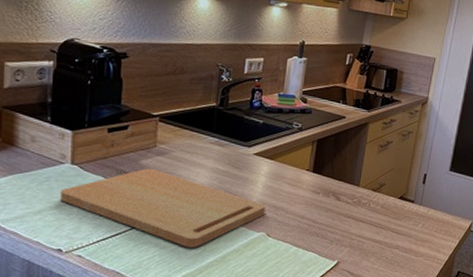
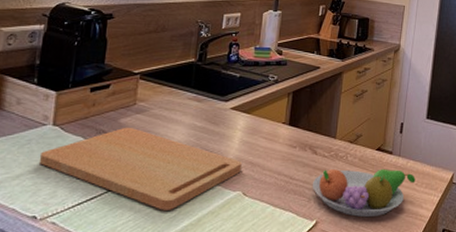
fruit bowl: none [334,215,435,260] -> present [312,168,416,218]

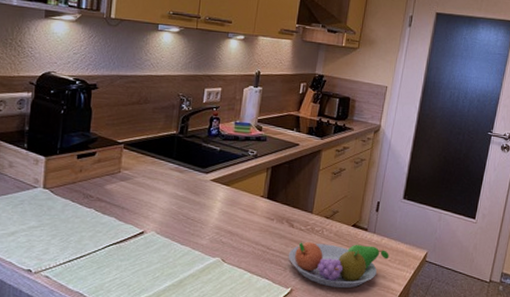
cutting board: present [38,127,242,210] -> none [31,193,221,271]

